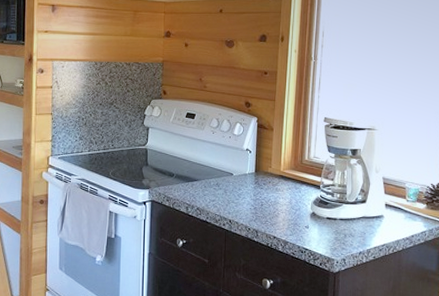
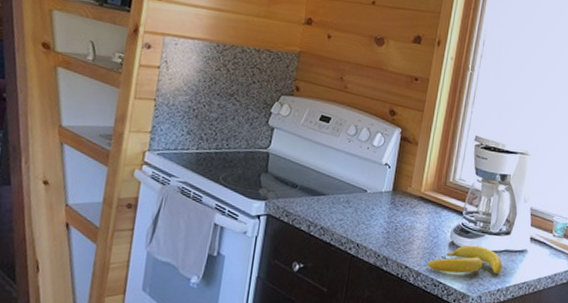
banana: none [293,214,362,240] -> present [427,245,503,274]

